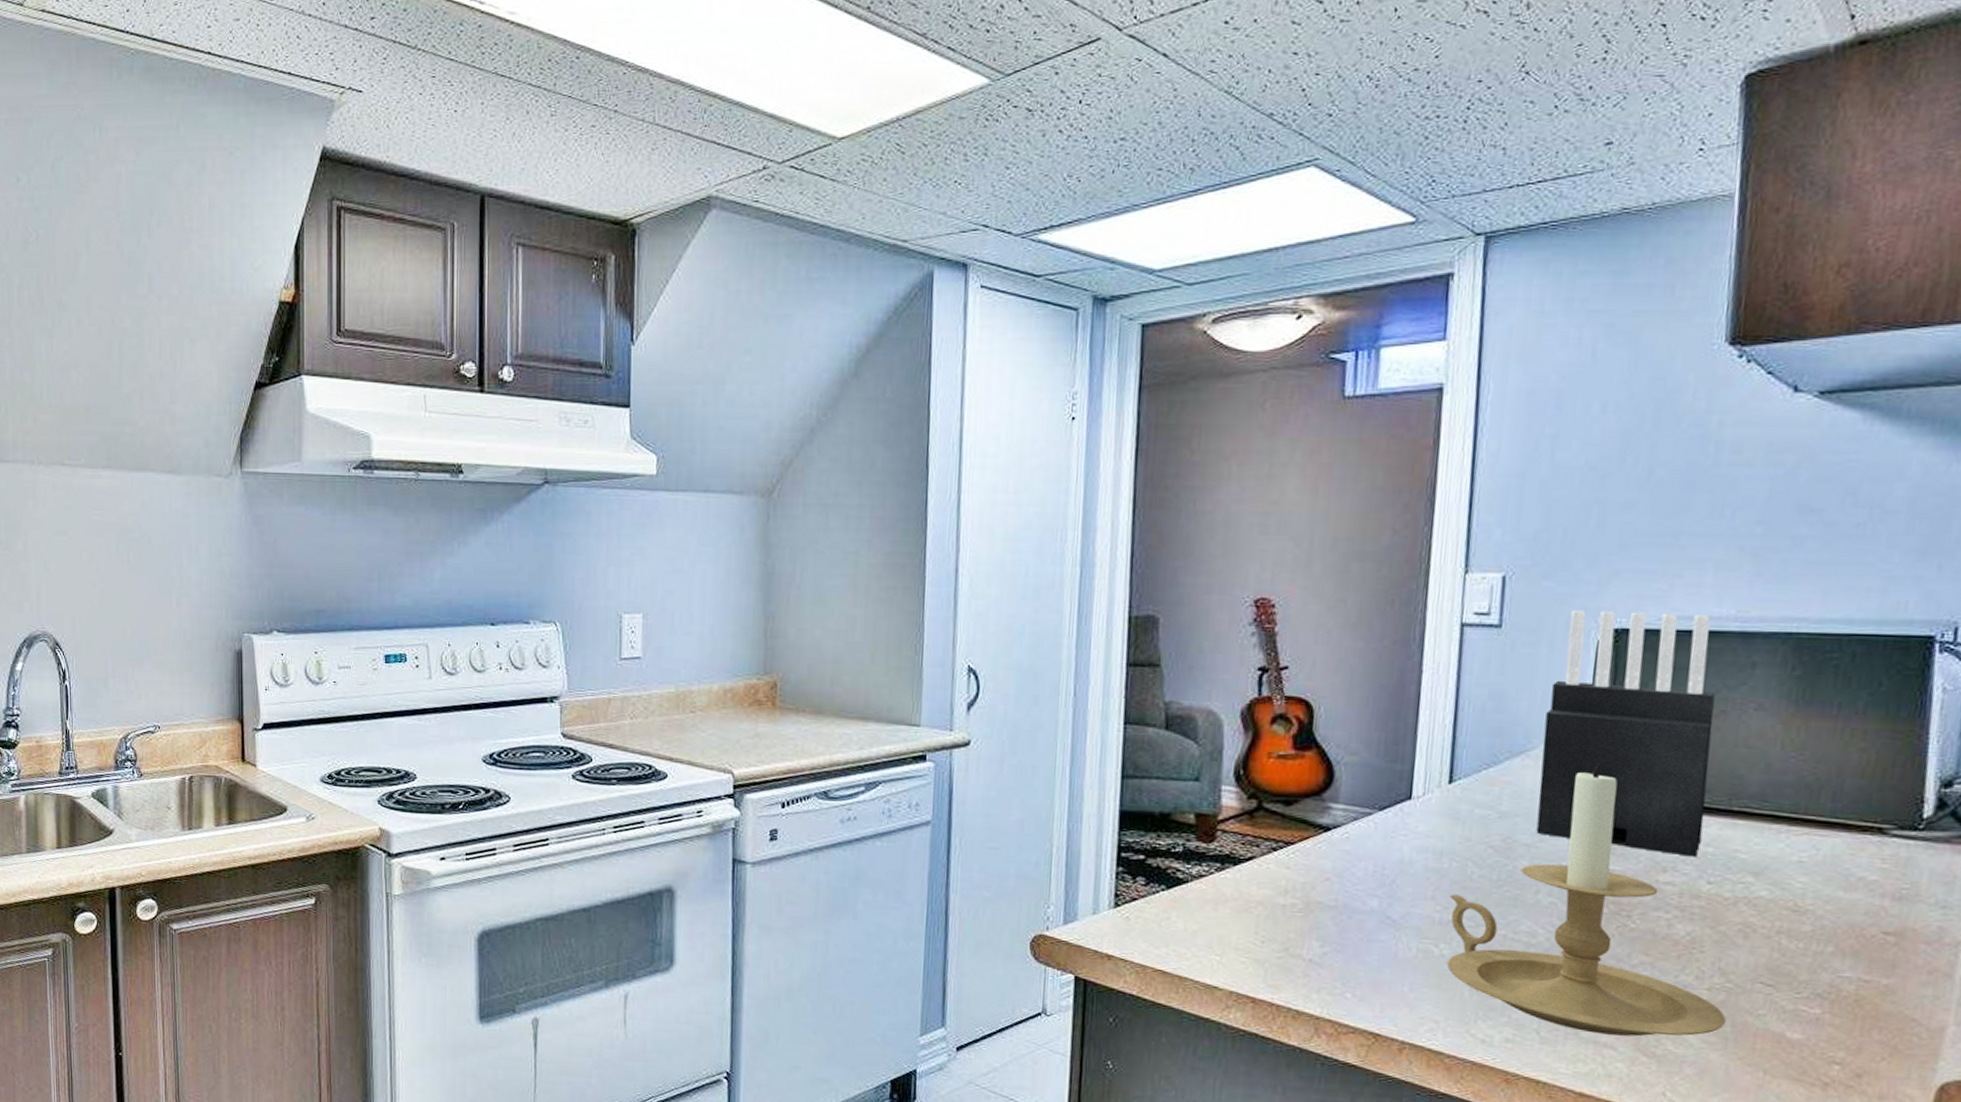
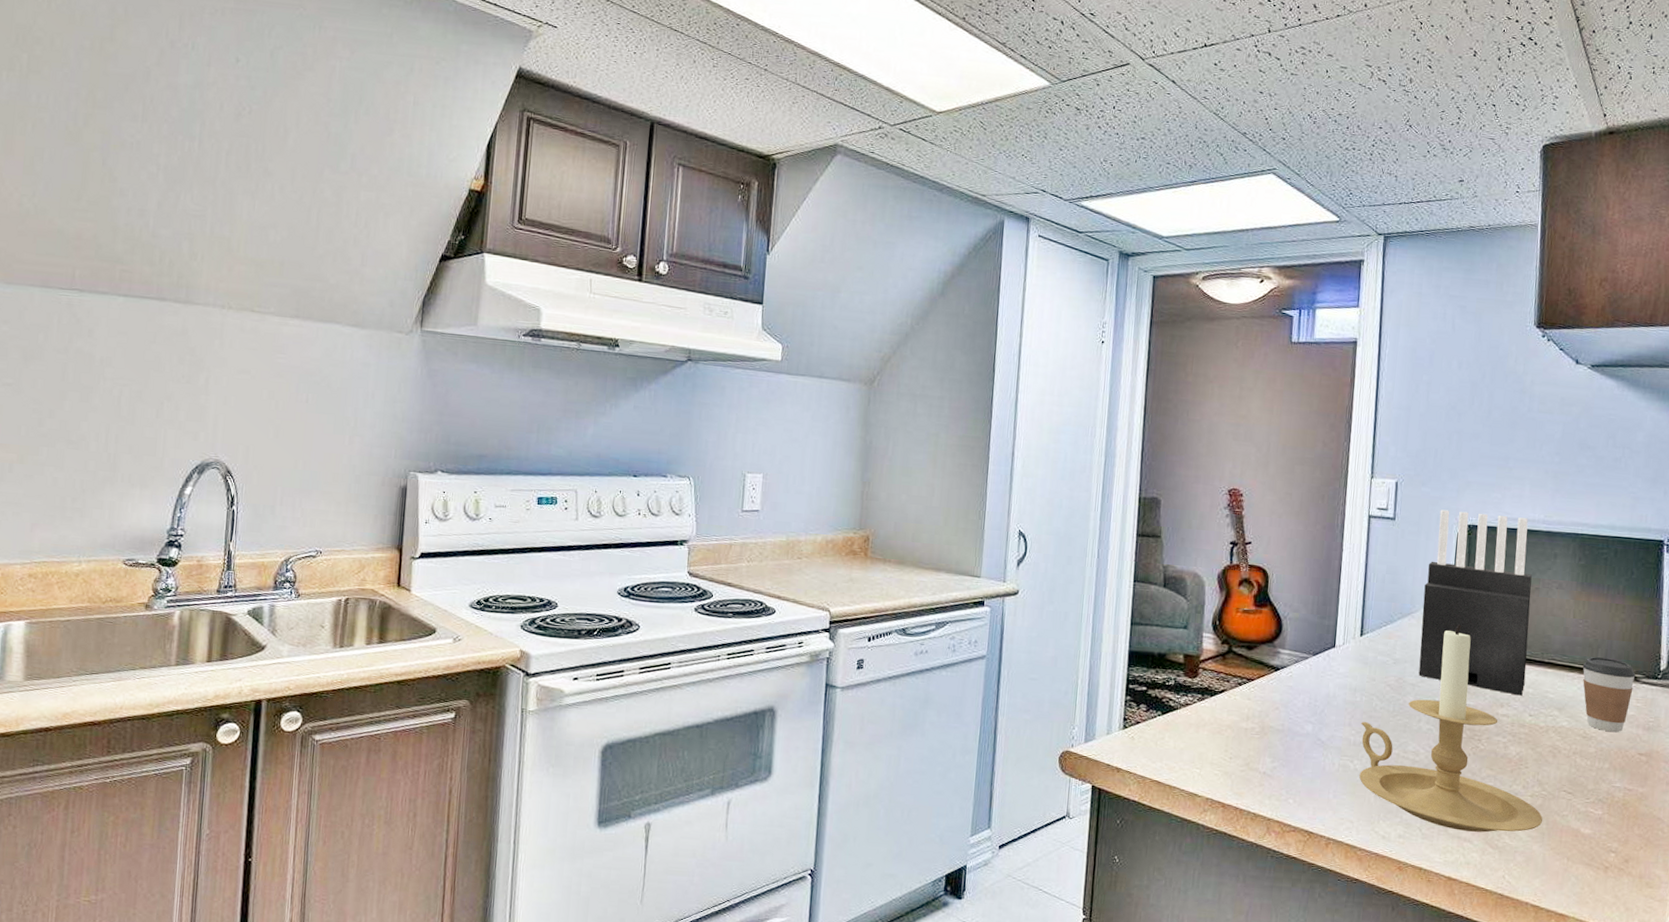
coffee cup: none [1793,801,1882,905] -> present [1582,656,1636,733]

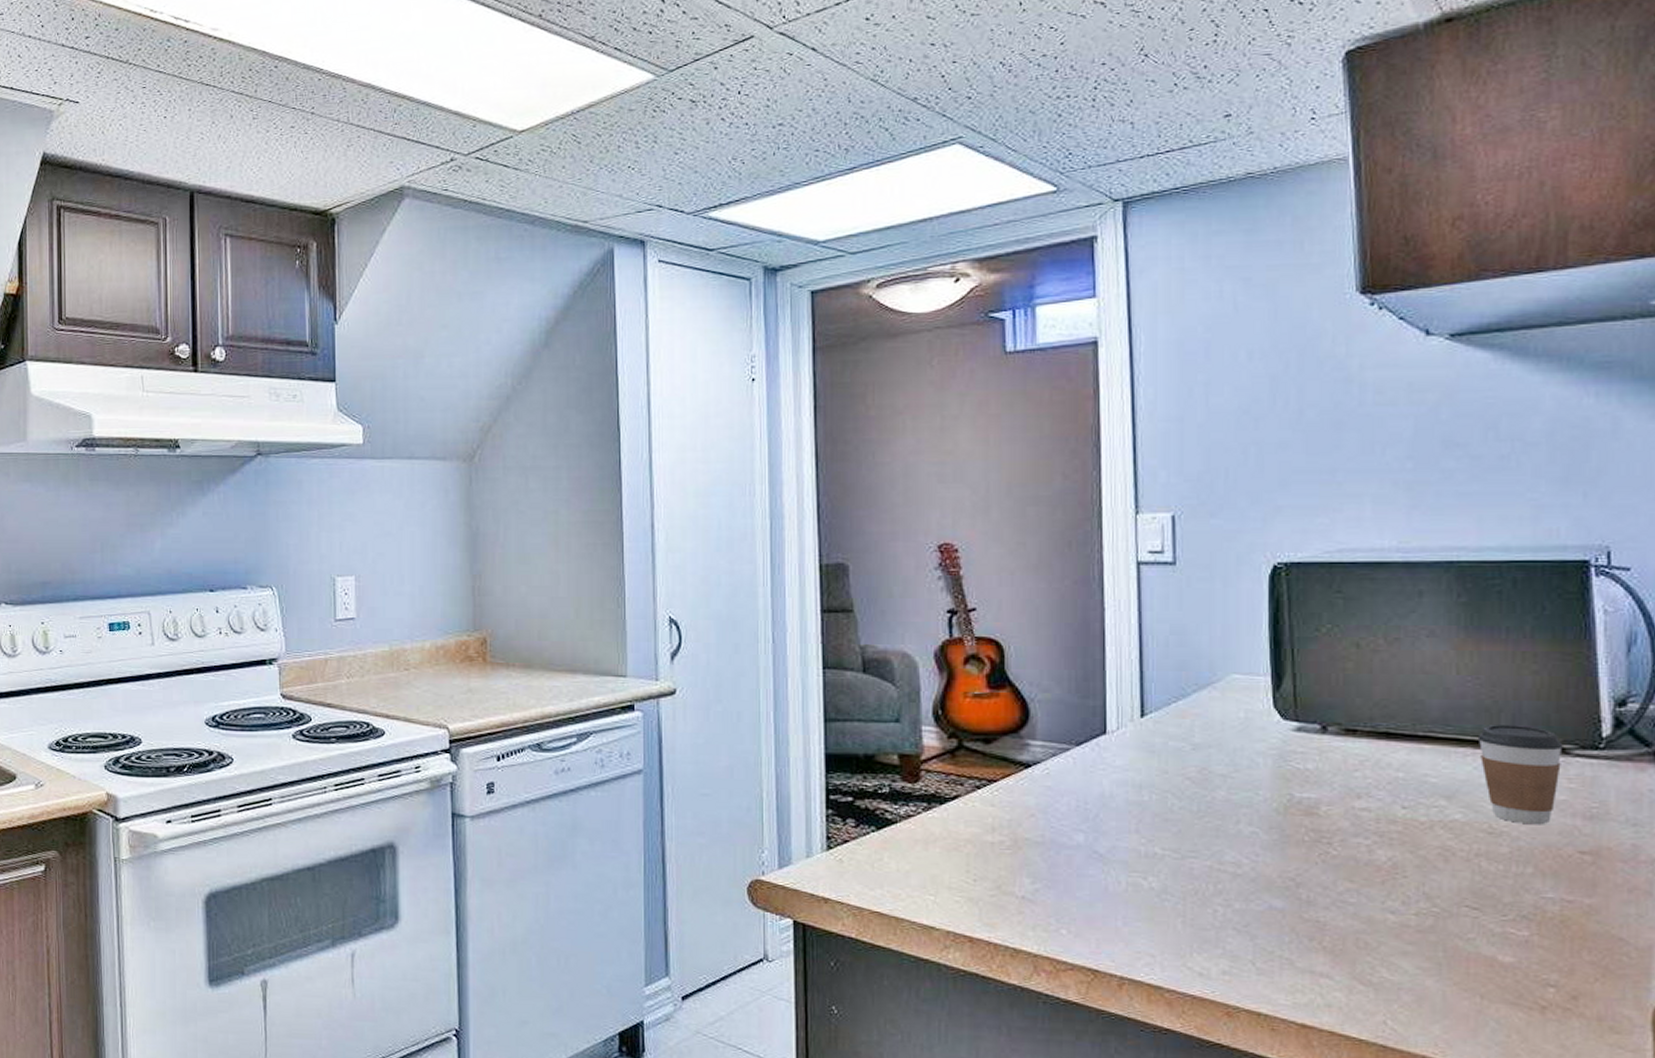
candle holder: present [1359,625,1543,833] -> none [1153,694,1438,965]
knife block: present [1418,509,1532,696] -> none [1227,546,1391,783]

